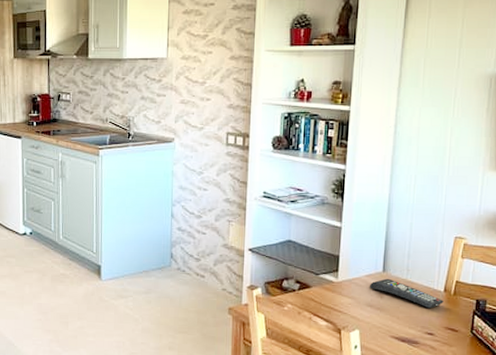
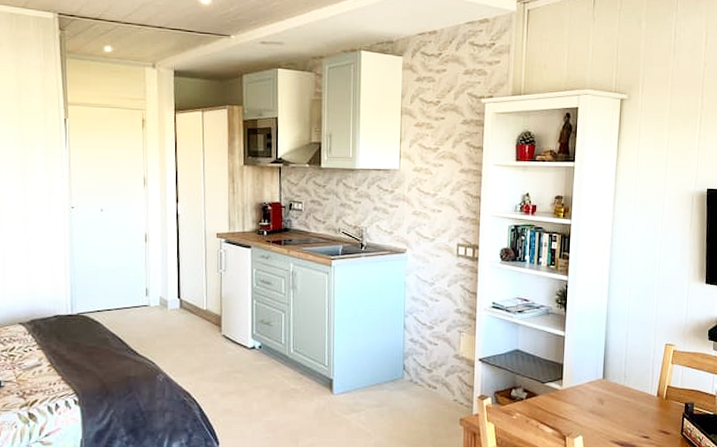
remote control: present [369,278,444,309] -> none [590,385,657,413]

